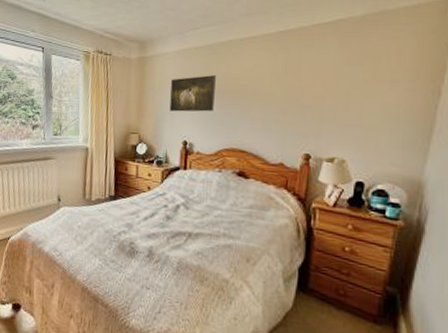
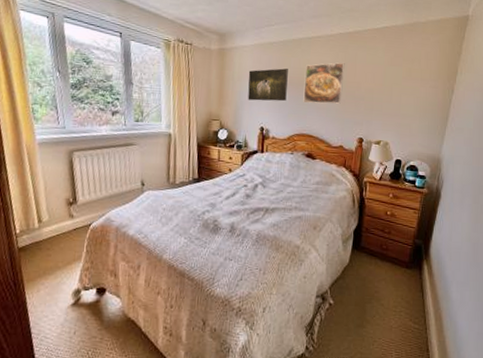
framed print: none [233,65,286,114] -> present [303,62,345,104]

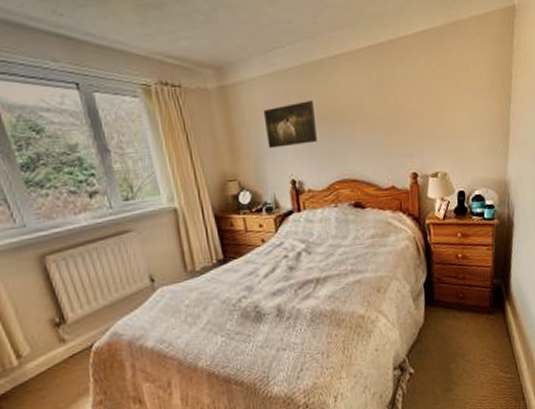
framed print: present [303,62,345,104] -> none [334,83,384,140]

